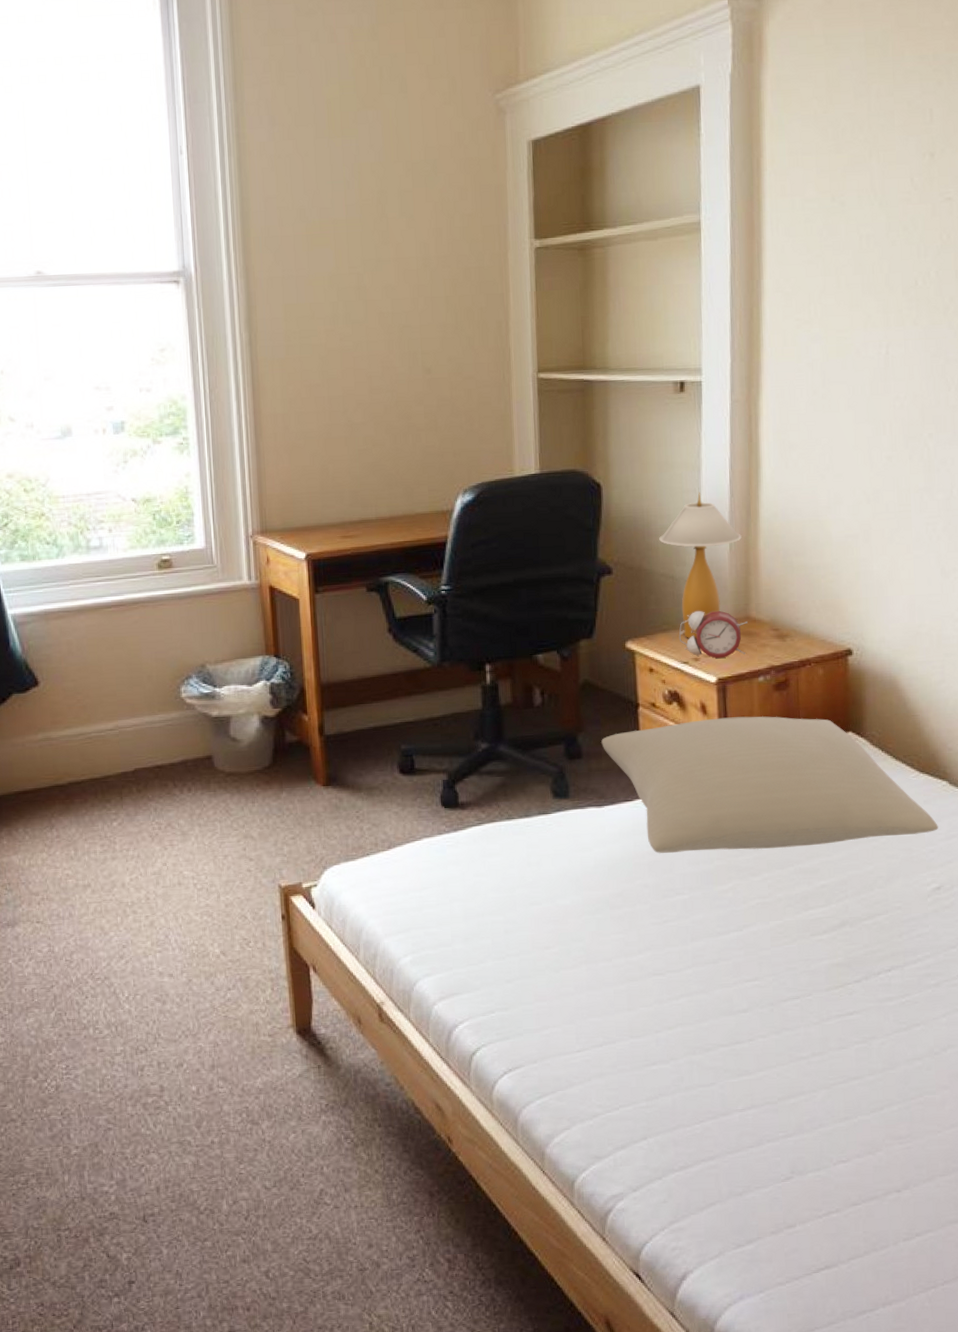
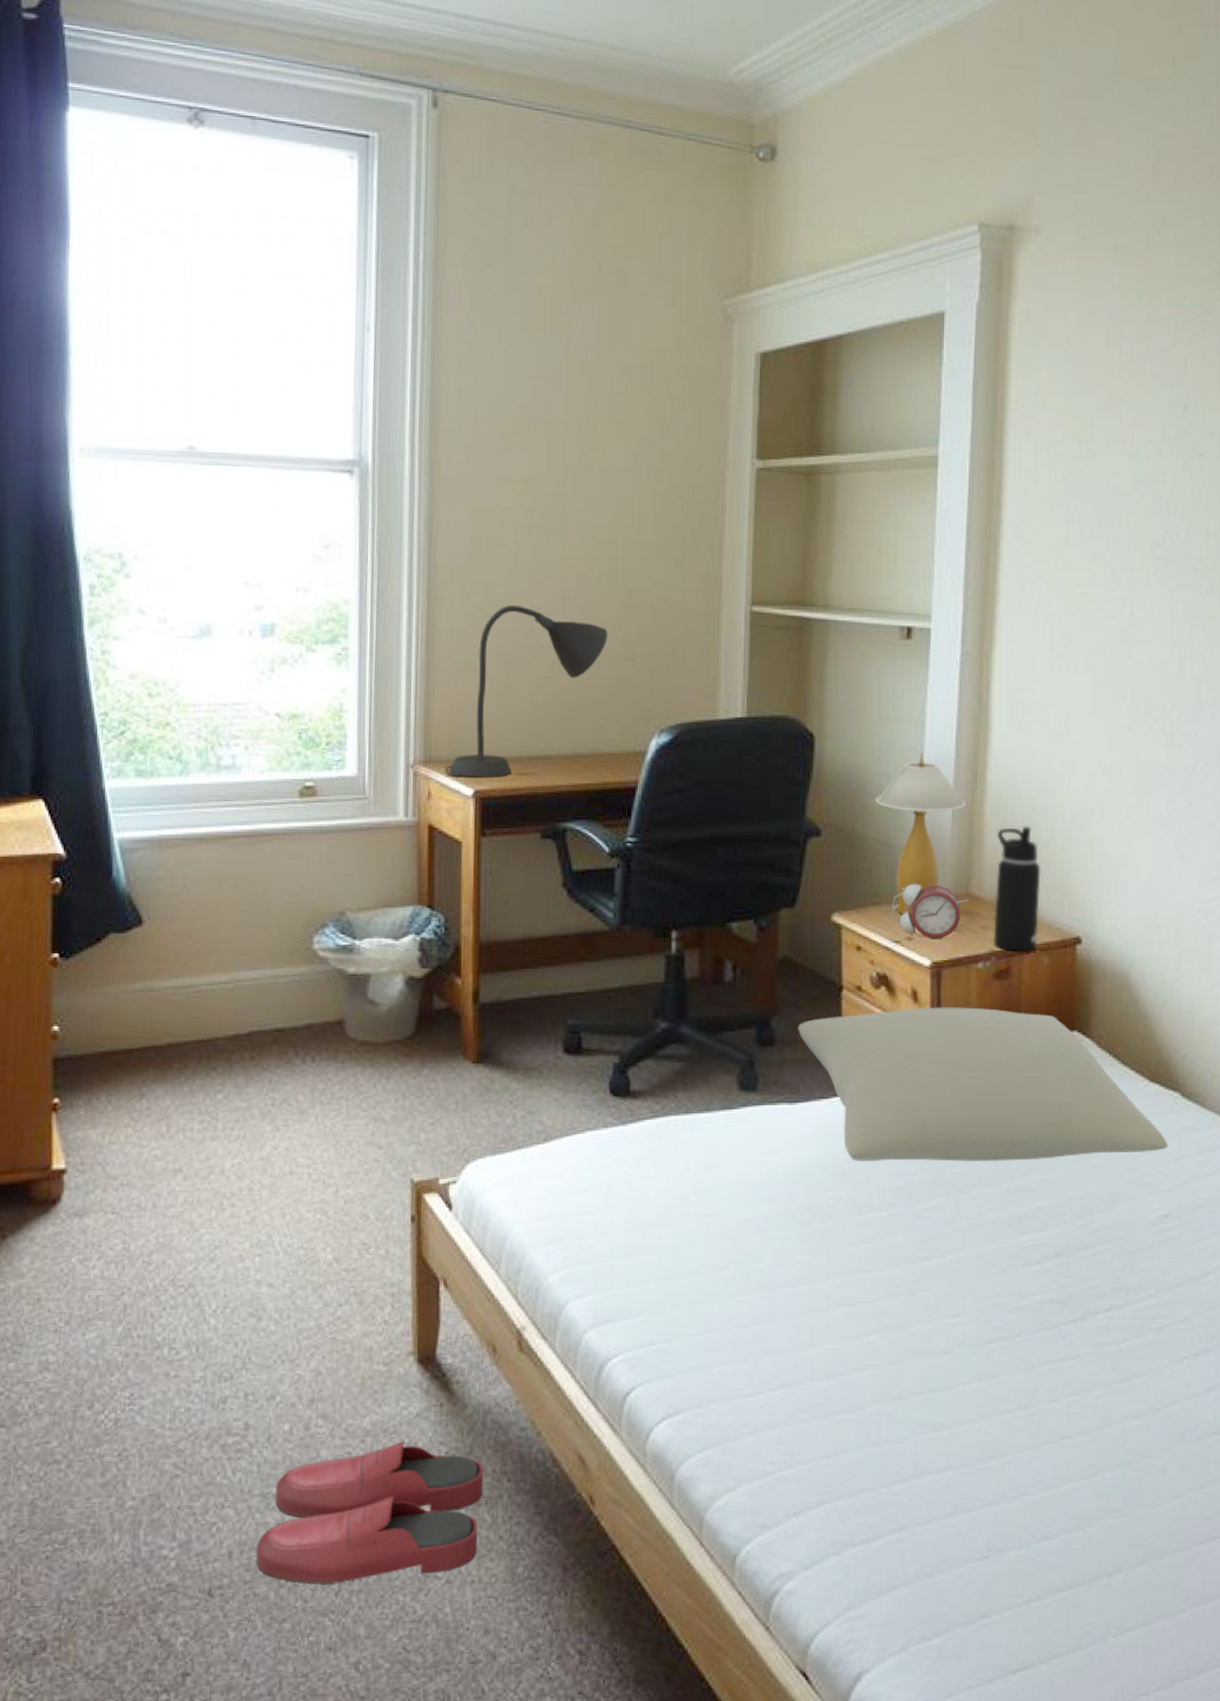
slippers: none [178,1097,359,1211] -> present [256,1441,483,1584]
desk lamp: none [280,388,412,543] -> present [445,605,608,778]
water bottle: none [770,553,813,666] -> present [994,826,1041,952]

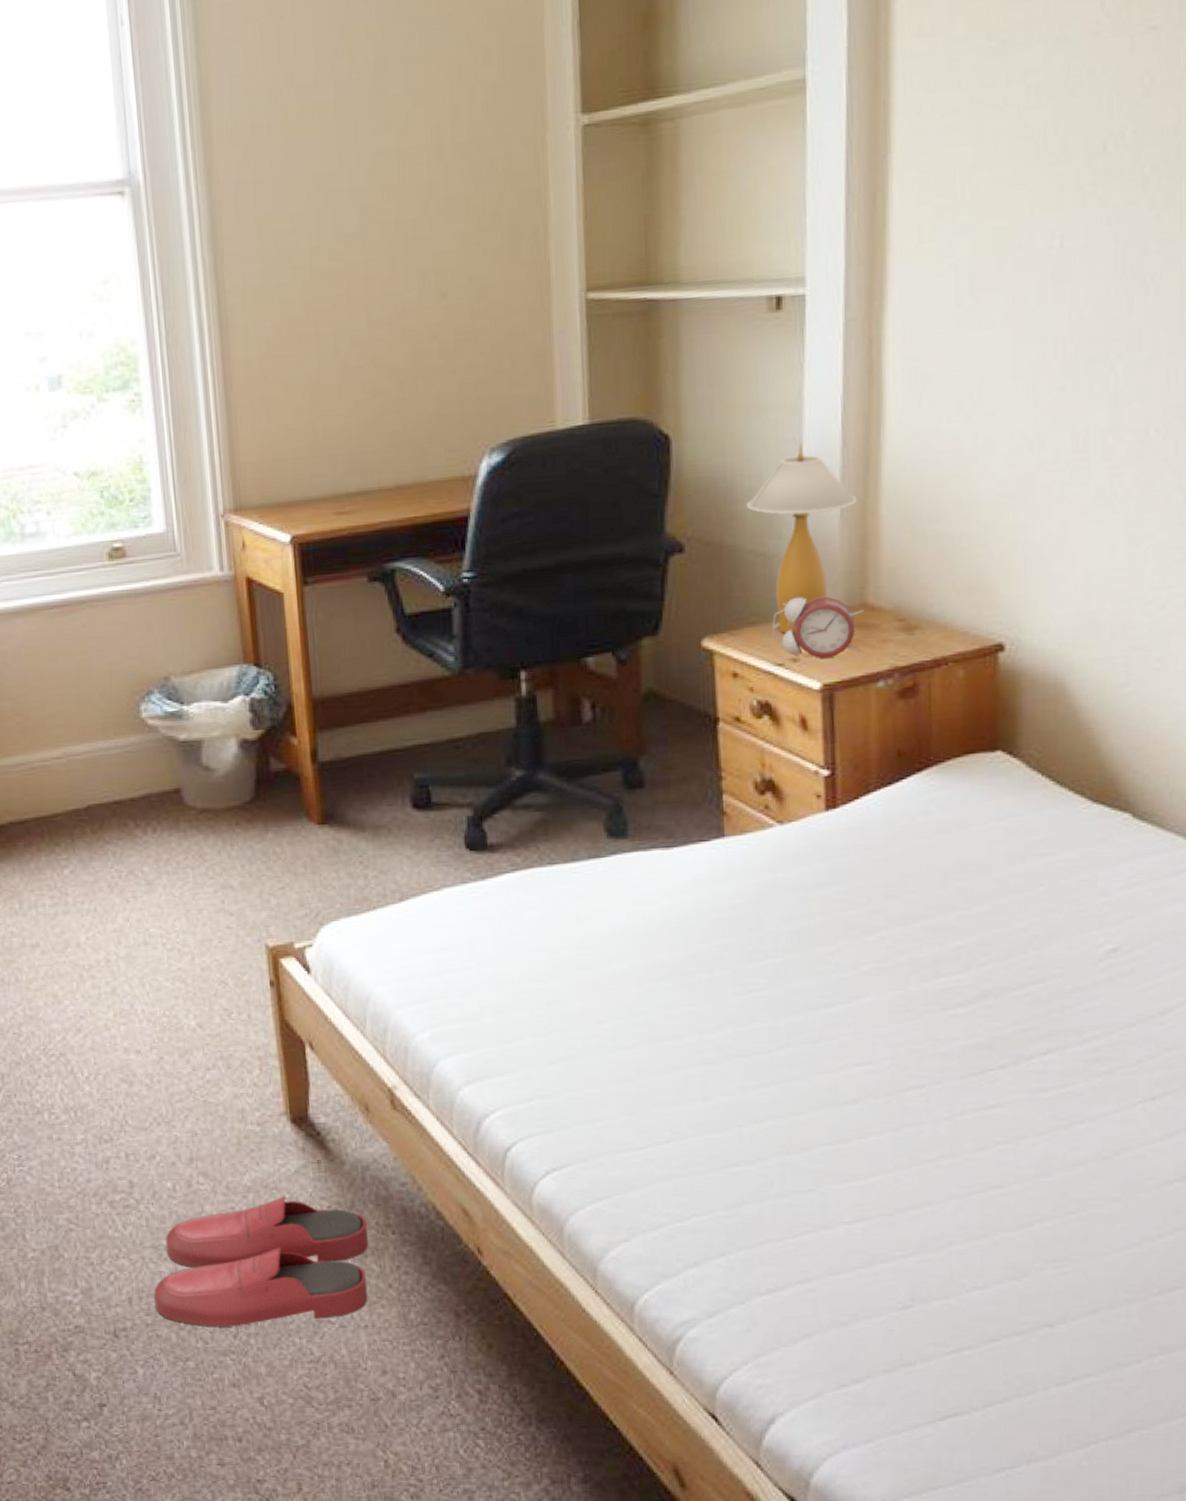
desk lamp: present [445,605,608,778] -> none [258,323,423,523]
pillow: present [798,1007,1168,1161] -> none [669,732,1116,906]
water bottle: present [994,826,1041,952] -> none [895,519,952,666]

